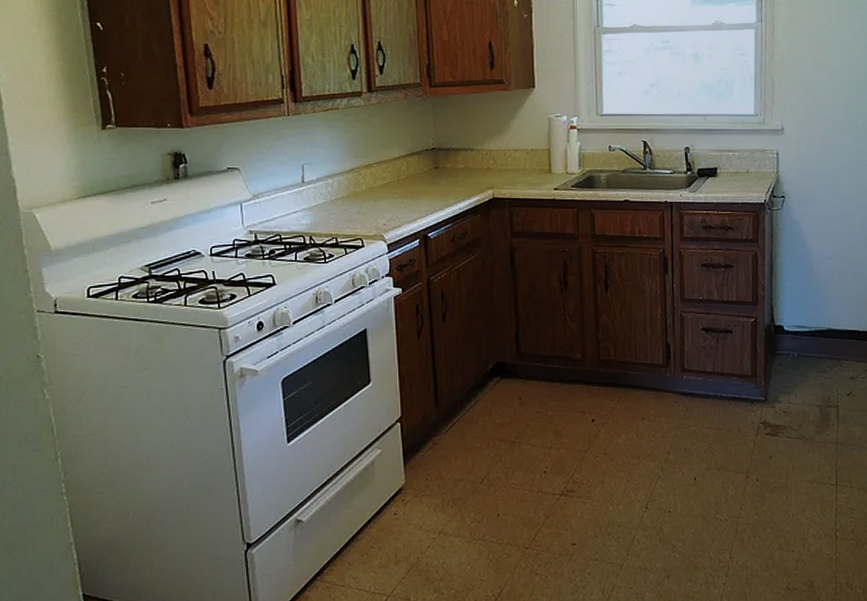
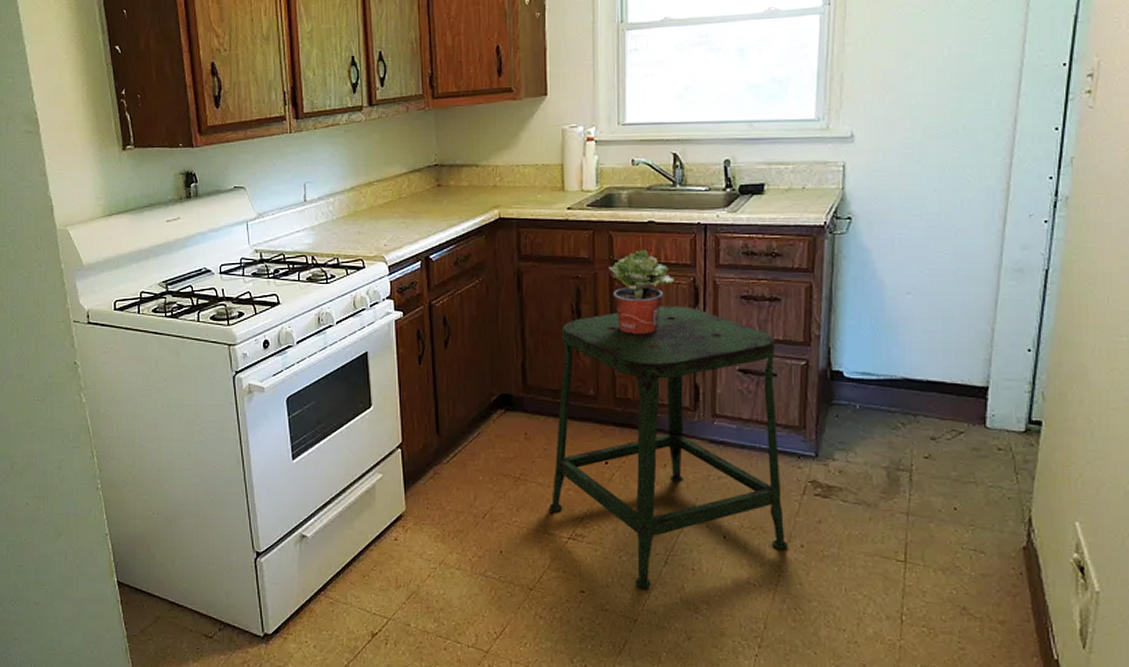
stool: none [542,274,746,535] -> present [548,306,787,589]
potted plant: none [591,225,648,301] -> present [609,249,675,334]

